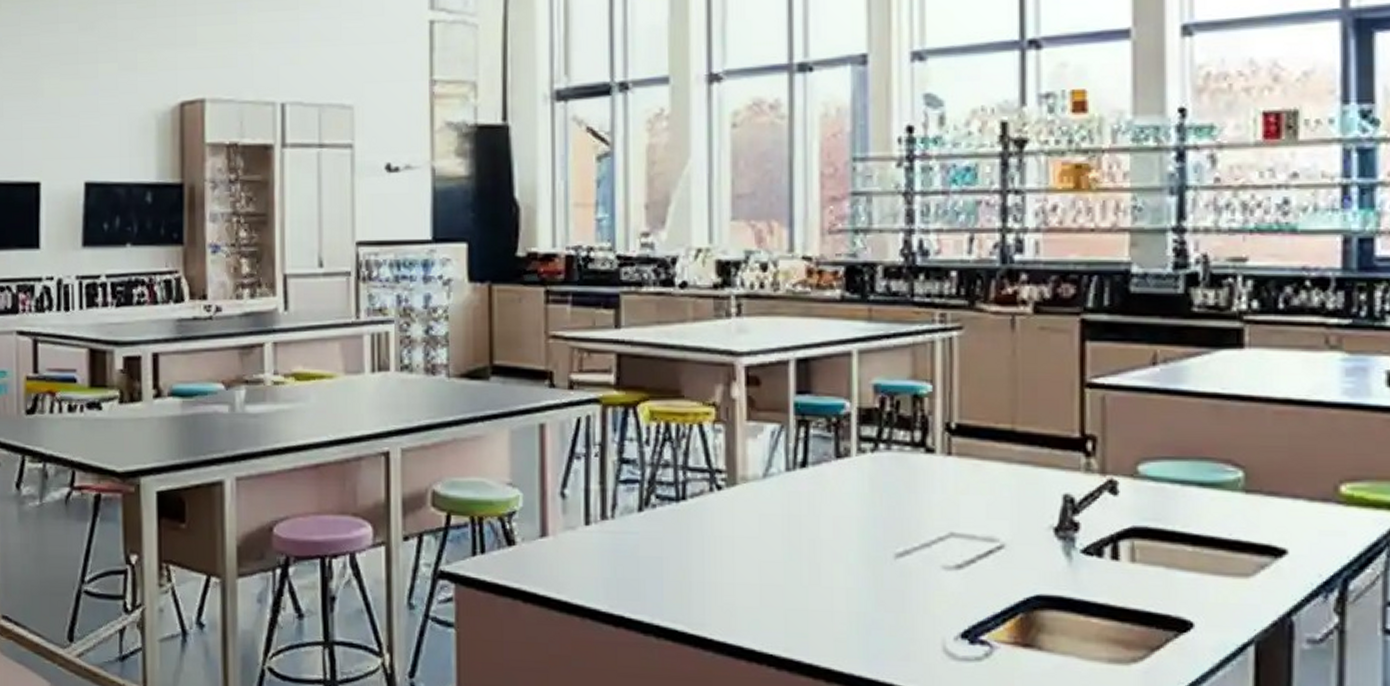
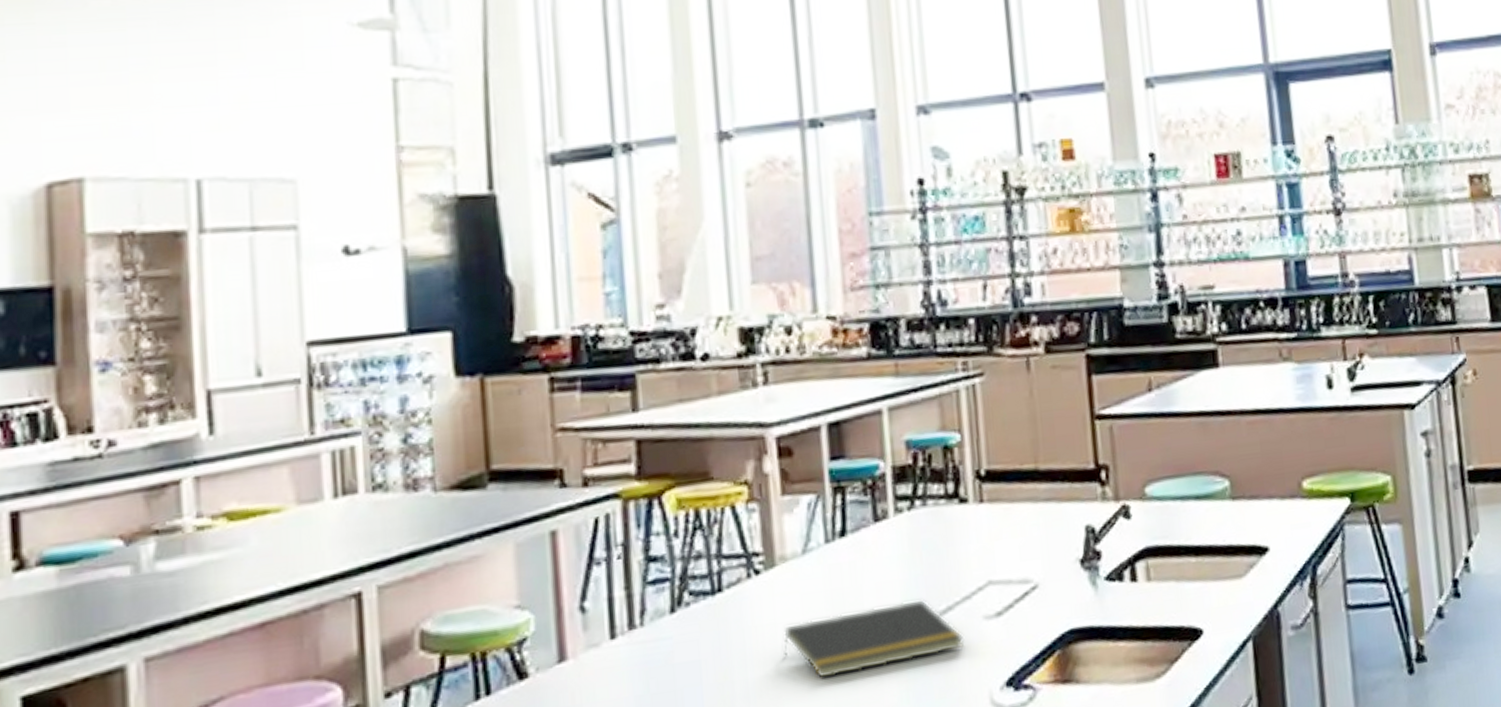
notepad: none [739,537,919,596] -> present [784,598,964,677]

